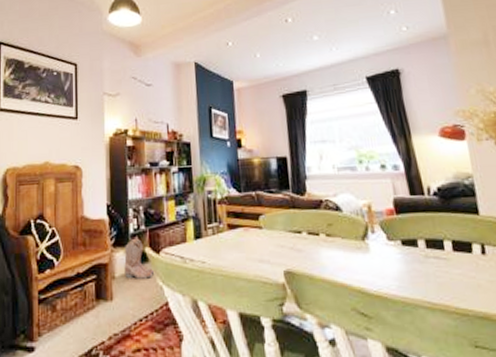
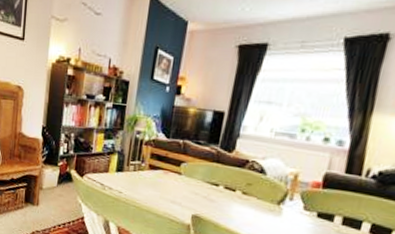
boots: present [124,238,154,279] -> none [50,160,75,195]

